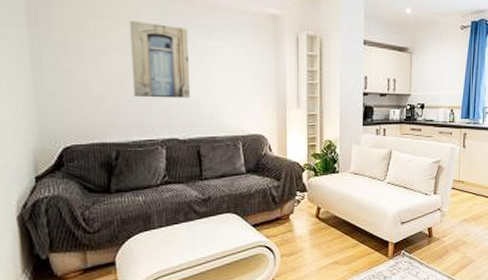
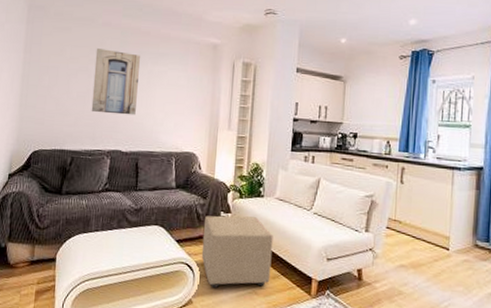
ottoman: none [280,193,350,265] -> present [201,215,273,289]

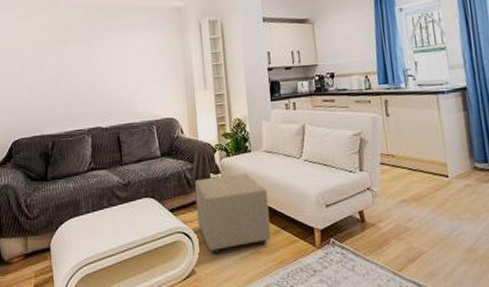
wall art: present [91,47,140,116] -> none [62,28,110,93]

